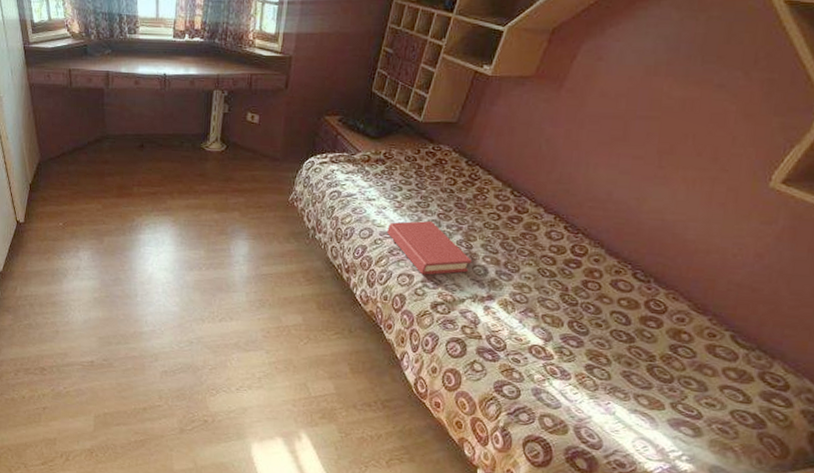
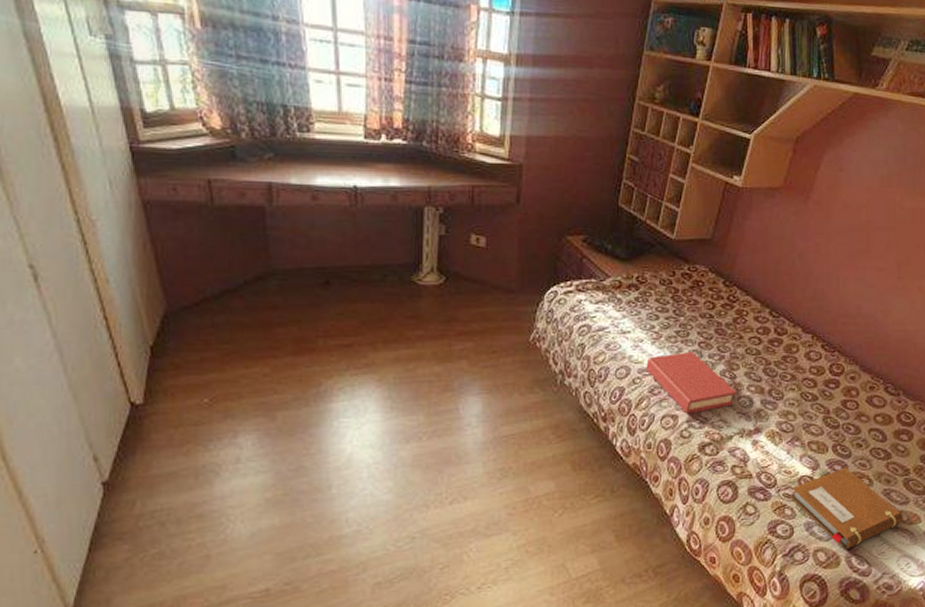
notebook: none [519,343,644,421] -> present [790,467,904,550]

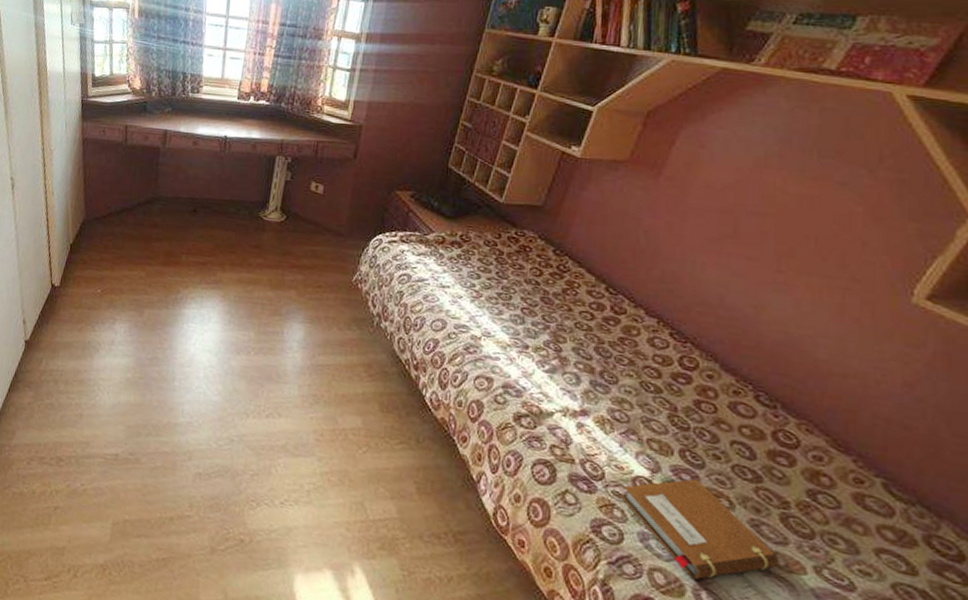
hardback book: present [646,351,736,414] -> none [463,314,561,380]

